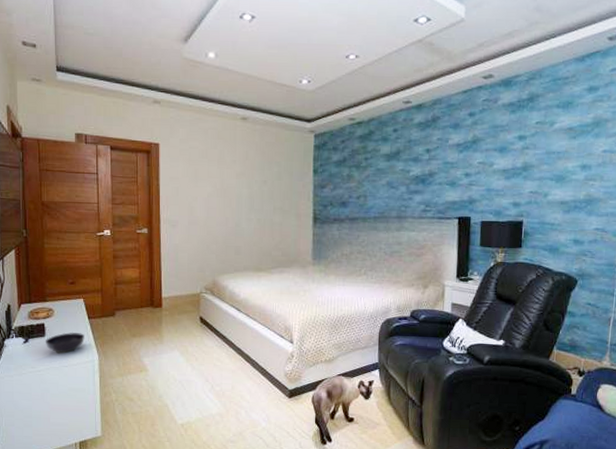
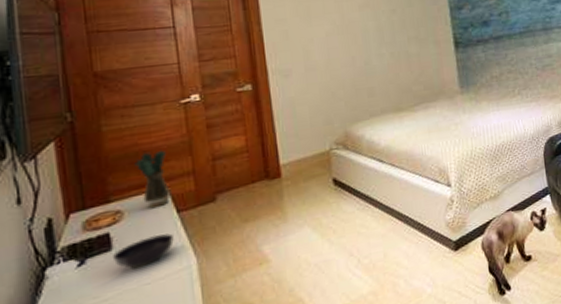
vase: none [63,267,85,312] -> present [134,150,171,209]

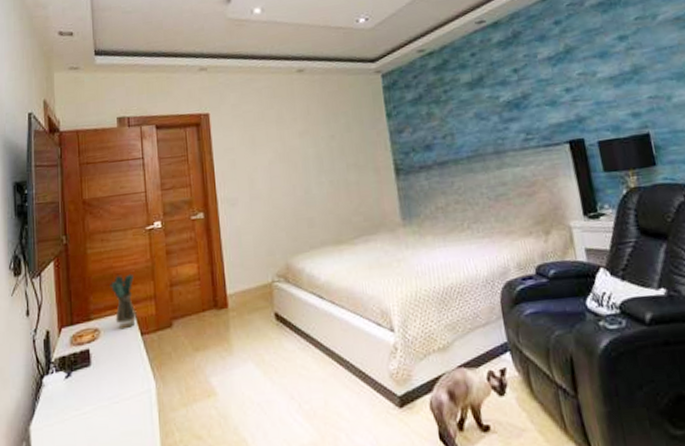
bowl: present [112,233,174,269] -> none [90,355,138,387]

